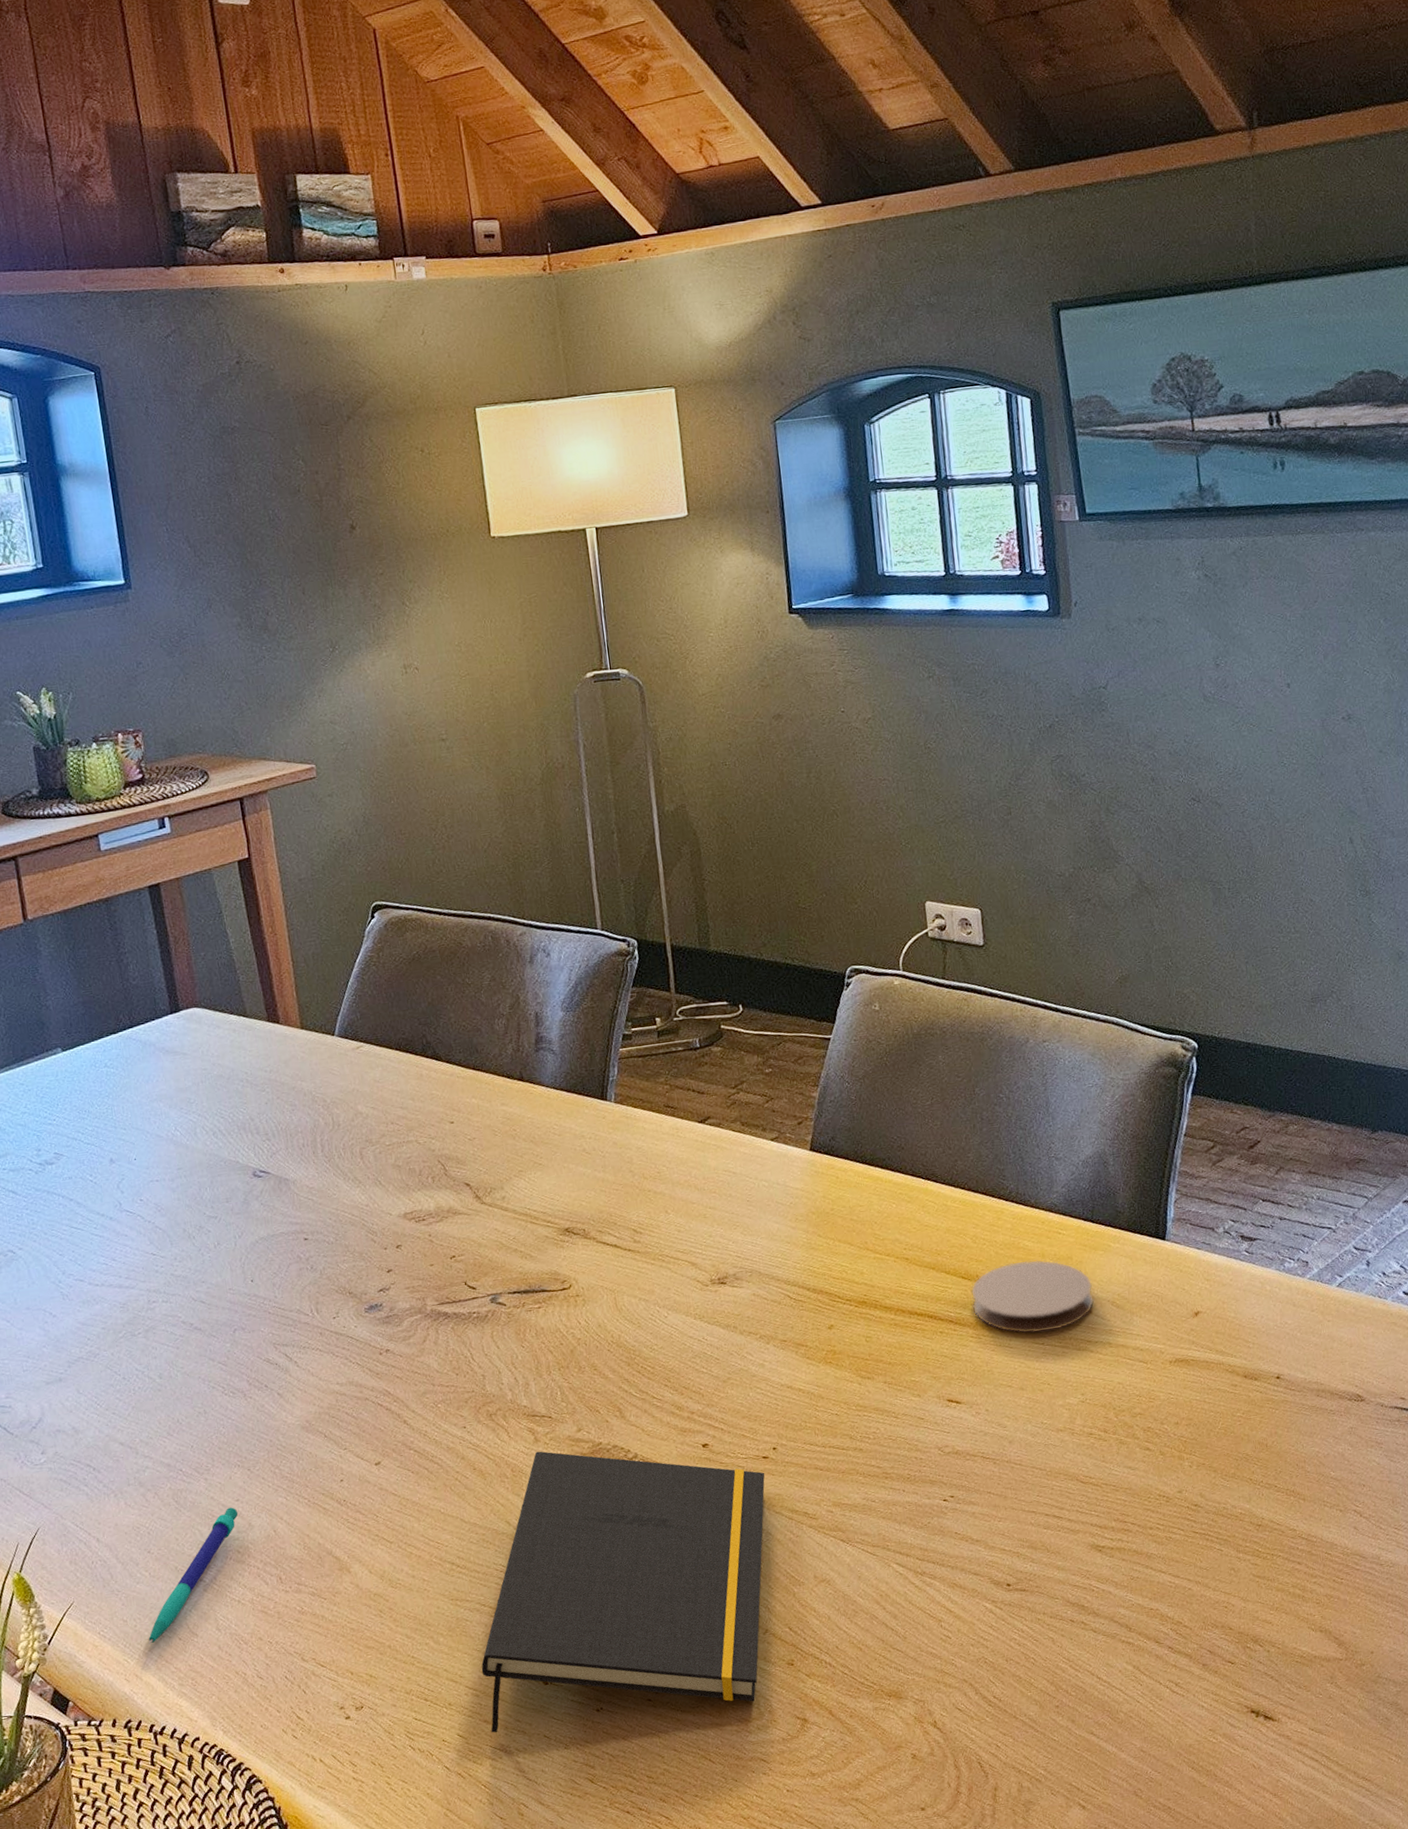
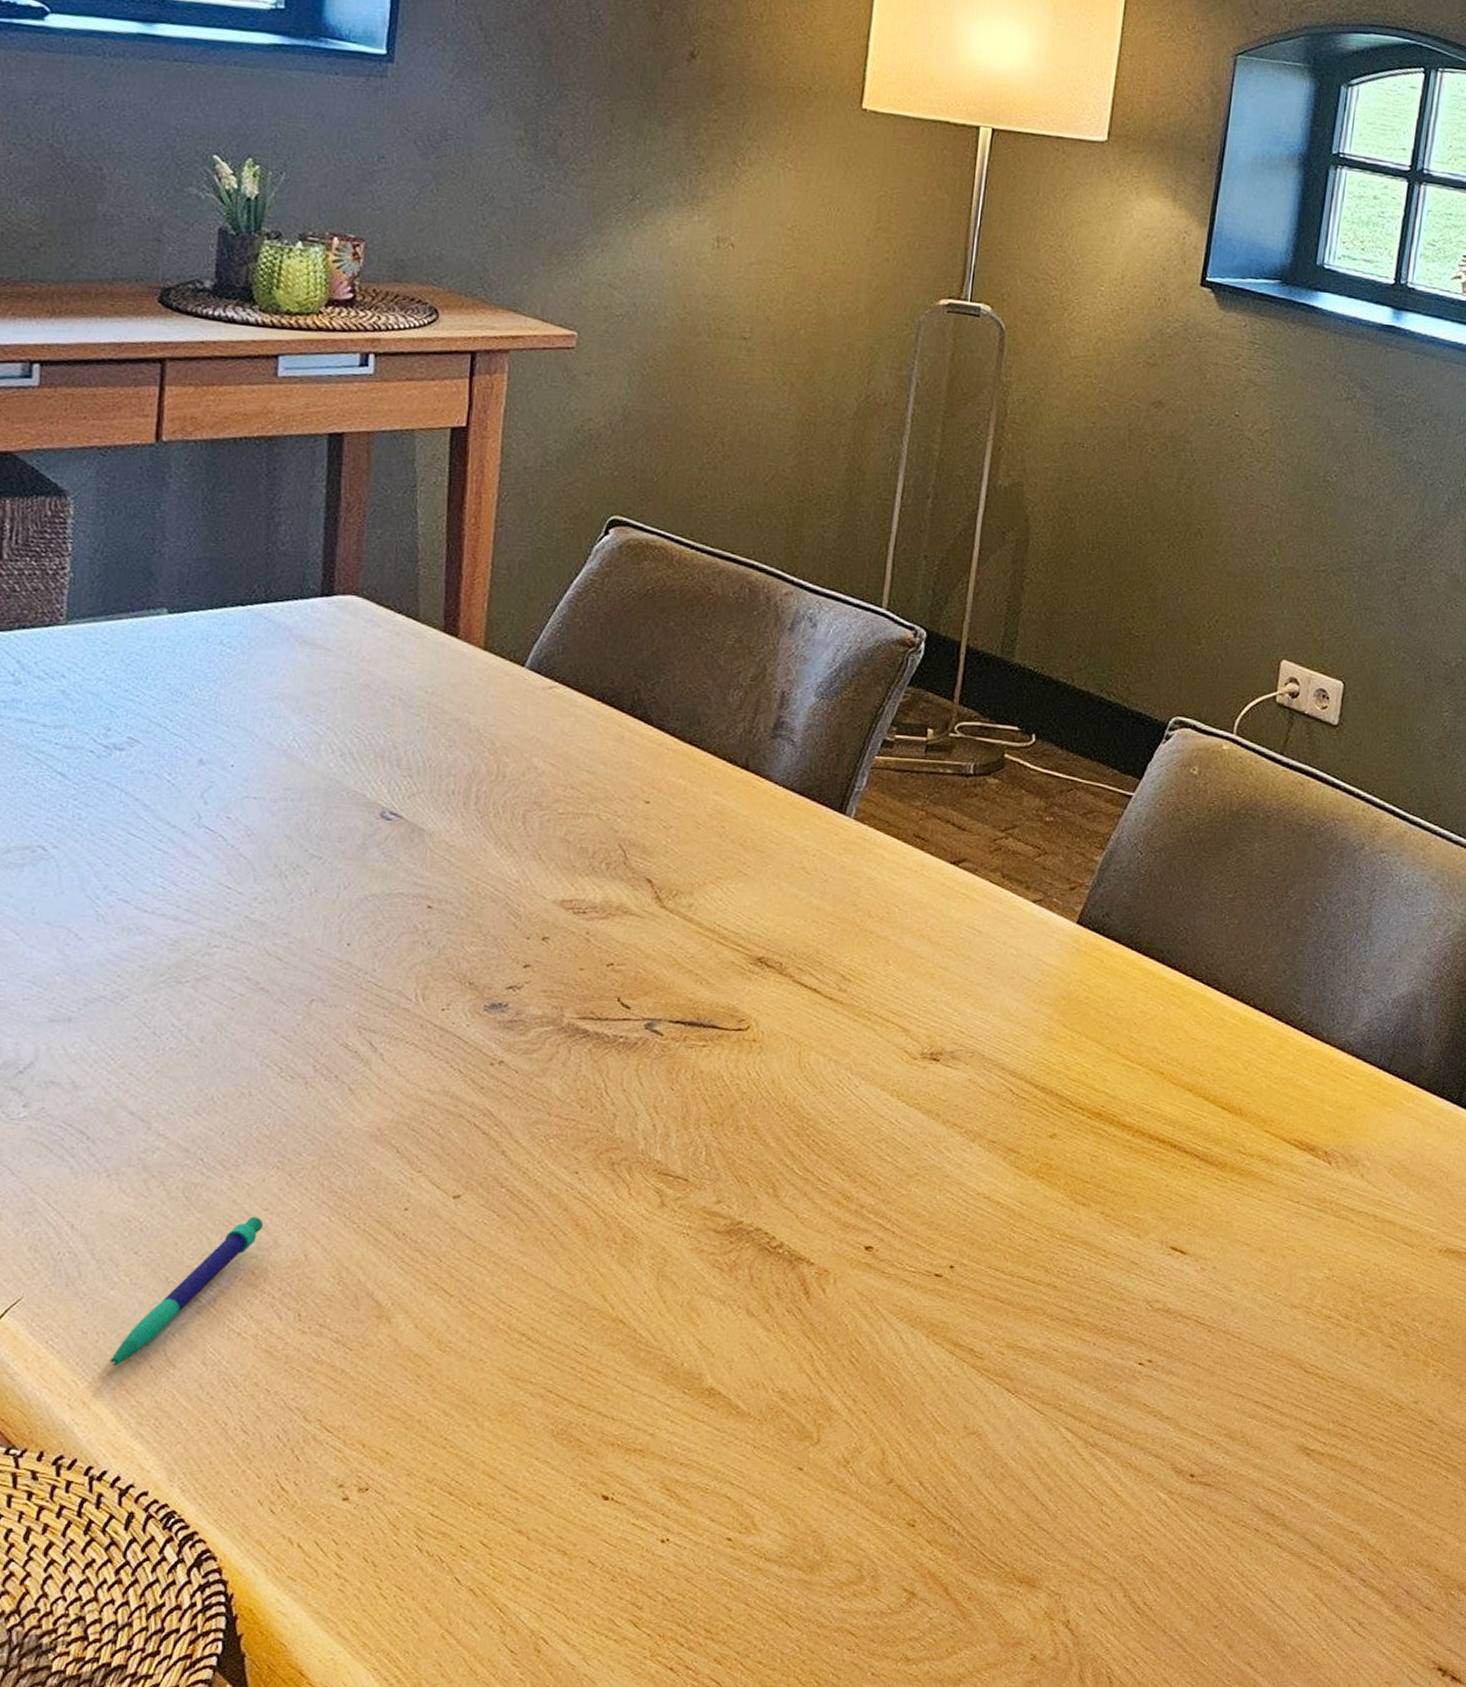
notepad: present [481,1451,765,1733] -> none [523,1218,933,1562]
coaster: present [971,1260,1094,1334] -> none [1225,1101,1372,1189]

